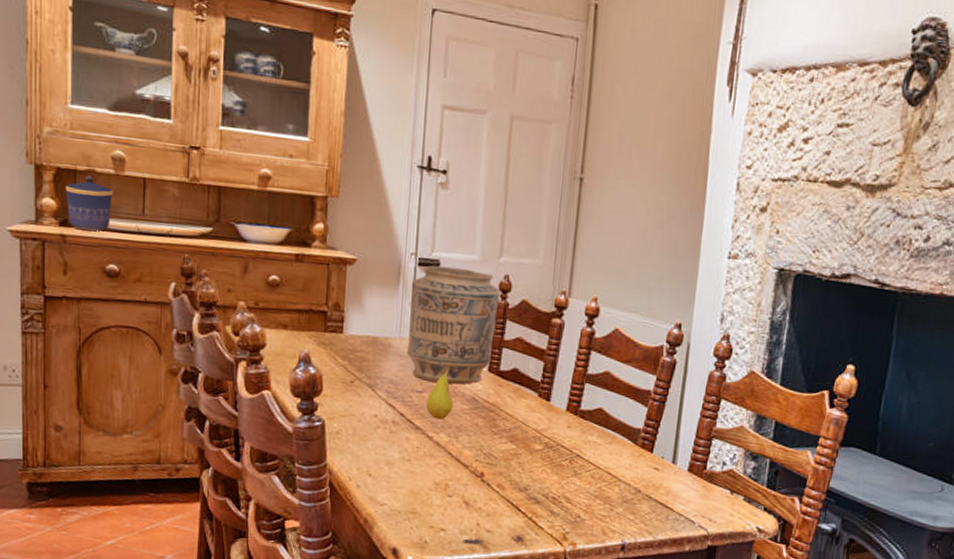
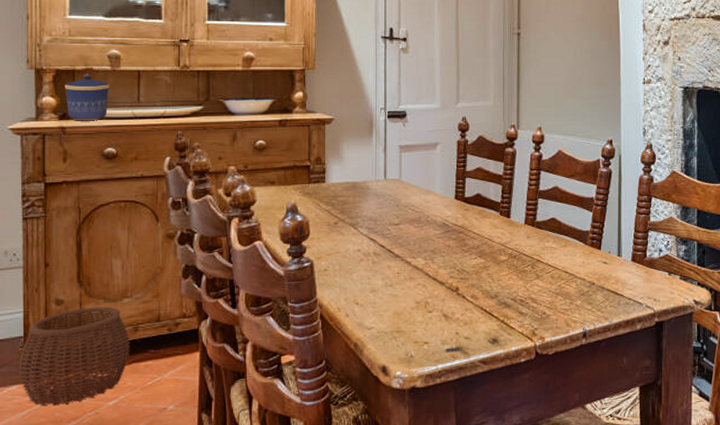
woven basket: none [17,438,130,537] -> present [18,306,131,406]
vase: present [406,265,501,384] -> none [382,116,460,214]
fruit: present [425,366,454,420] -> none [402,199,427,246]

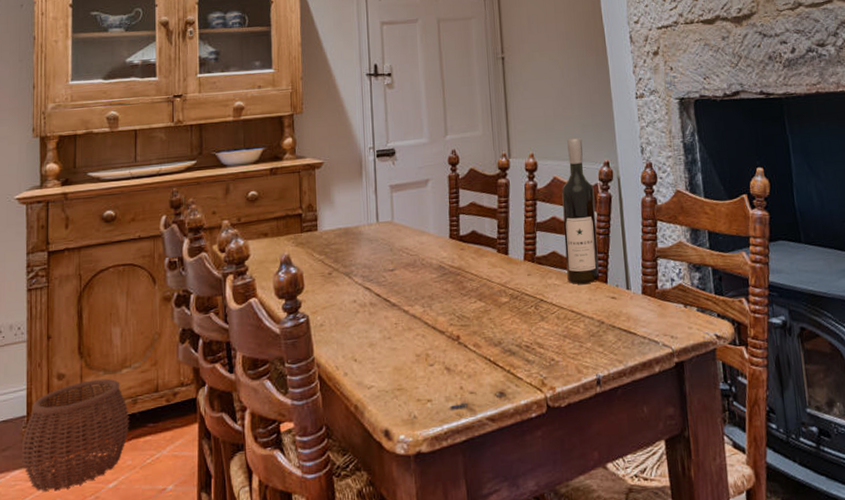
decorative jar: present [64,74,110,121] -> none [67,137,109,186]
bottle: none [564,115,596,248] -> present [562,137,600,284]

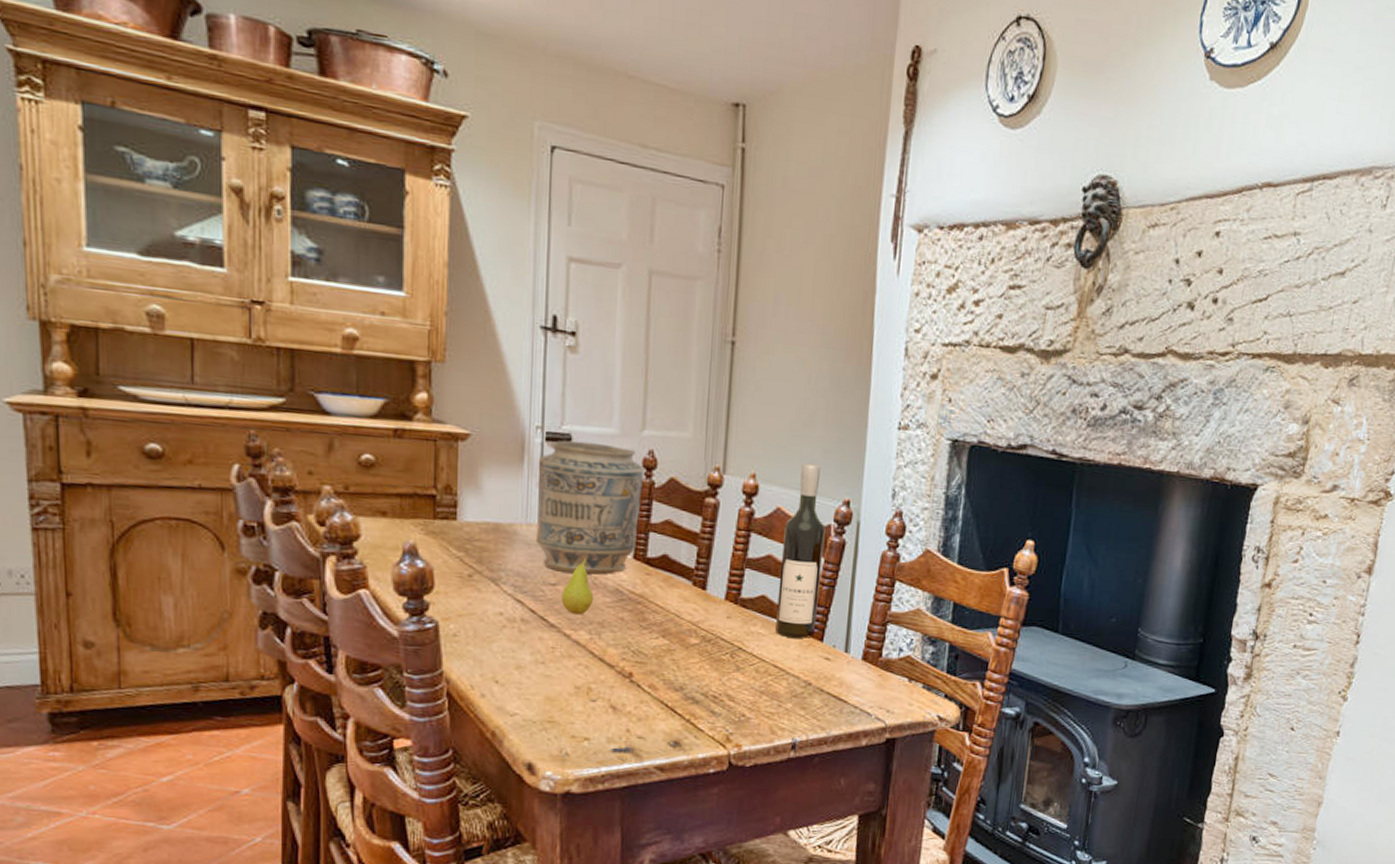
woven basket: present [21,378,130,492] -> none [35,654,190,777]
vase: none [372,152,451,259] -> present [535,440,645,575]
fruit: none [398,241,423,293] -> present [560,554,594,615]

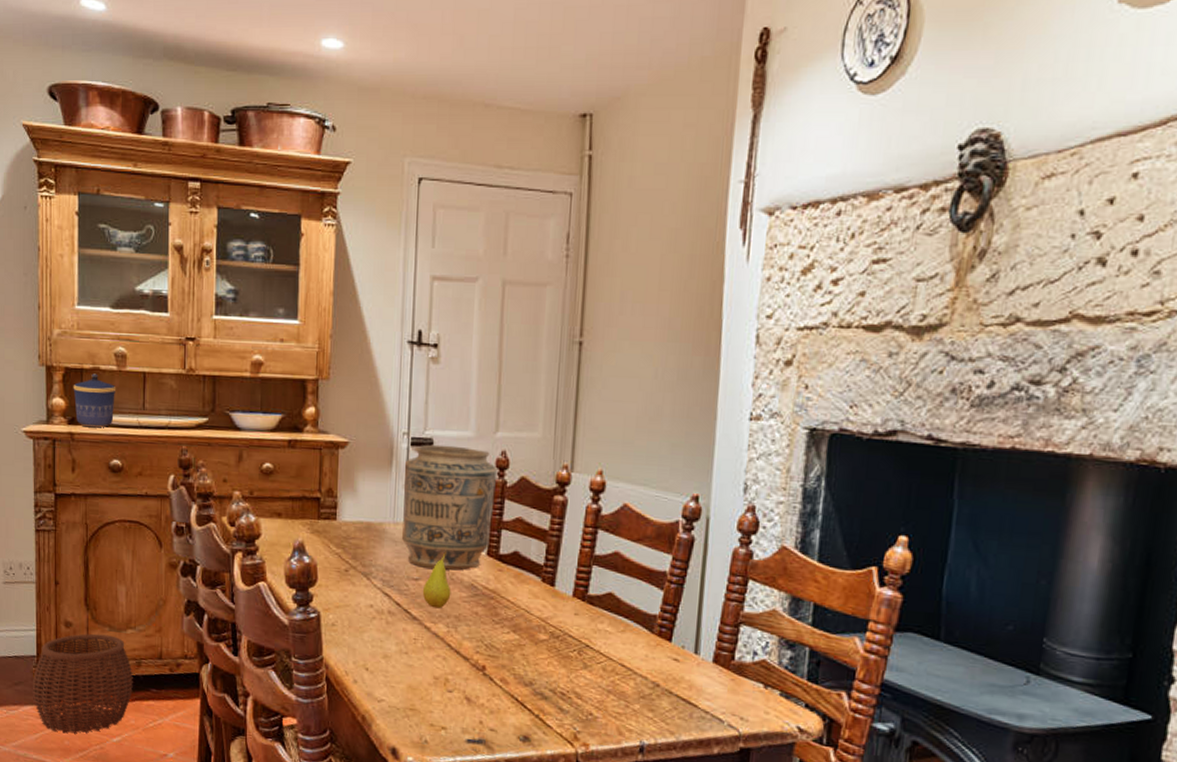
woven basket: none [35,654,190,777] -> present [32,633,134,734]
decorative jar: none [83,334,151,404] -> present [73,373,117,428]
bottle: present [775,463,826,638] -> none [622,458,673,638]

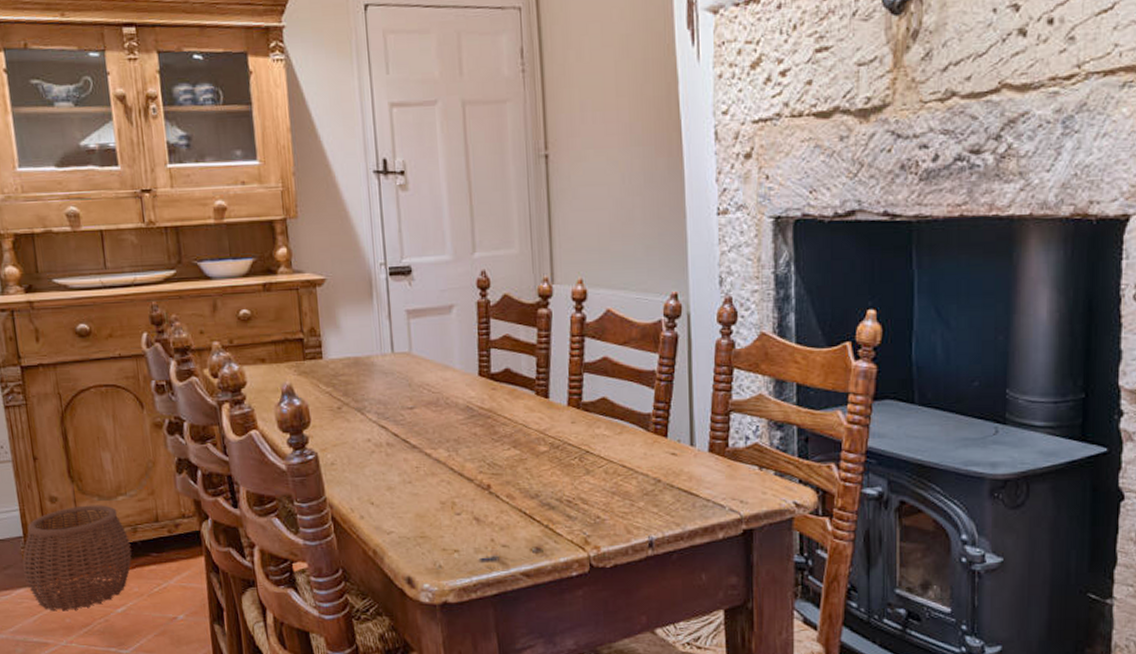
decorative jar: present [73,373,117,428] -> none [25,237,74,294]
vase: present [401,444,498,570] -> none [385,271,480,396]
fruit: present [422,551,451,609] -> none [418,376,448,434]

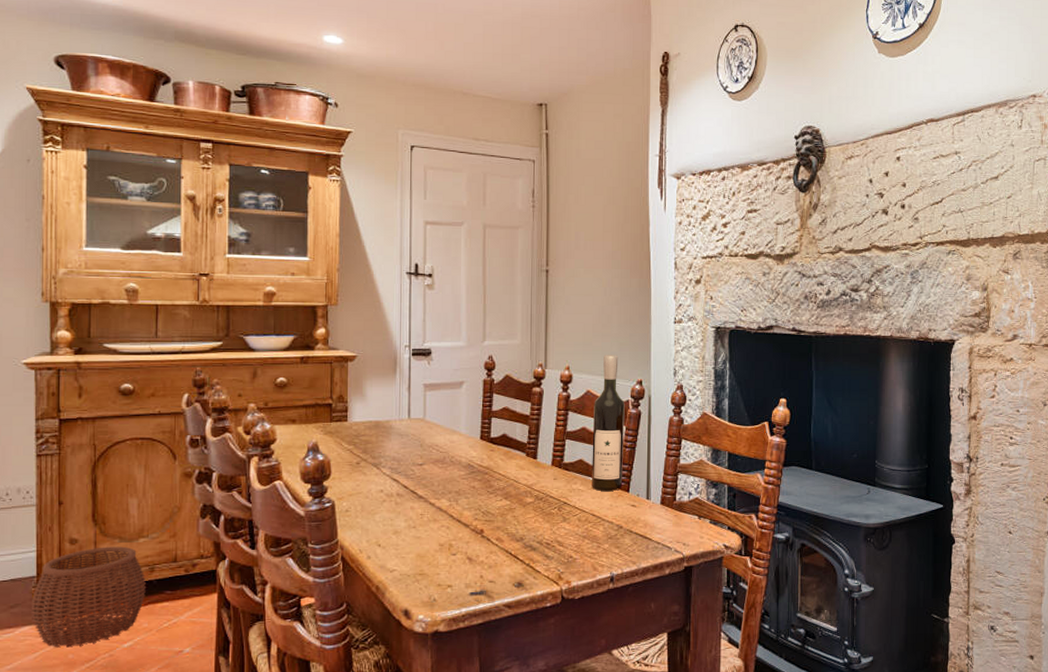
bottle: none [616,261,659,436] -> present [592,355,625,491]

